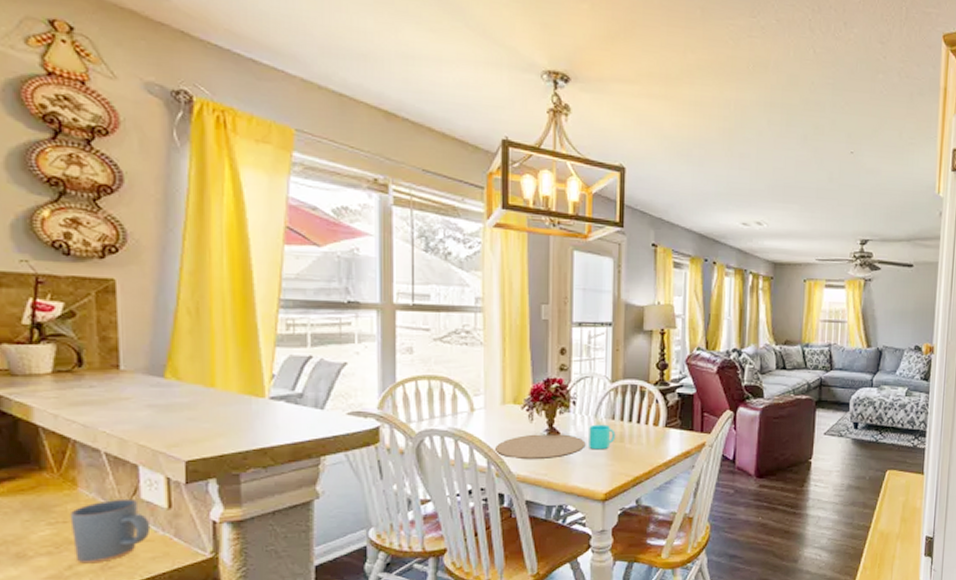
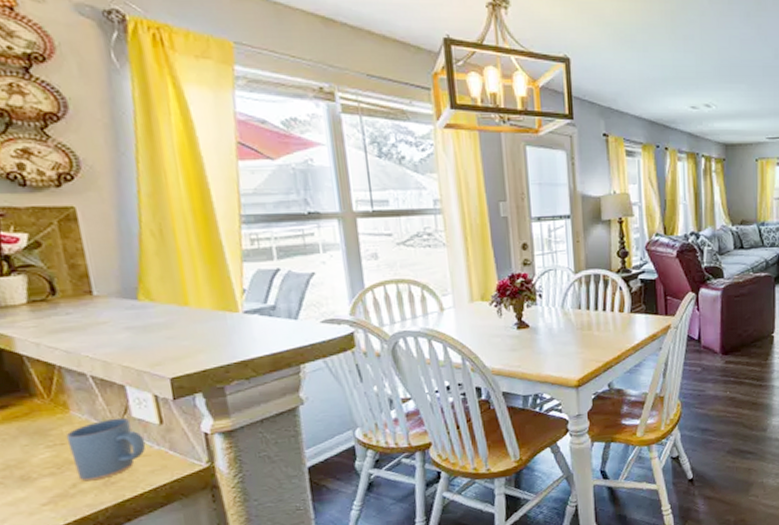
placemat: present [495,434,586,458] -> none [468,326,555,353]
cup: present [589,424,616,450] -> none [557,314,583,340]

